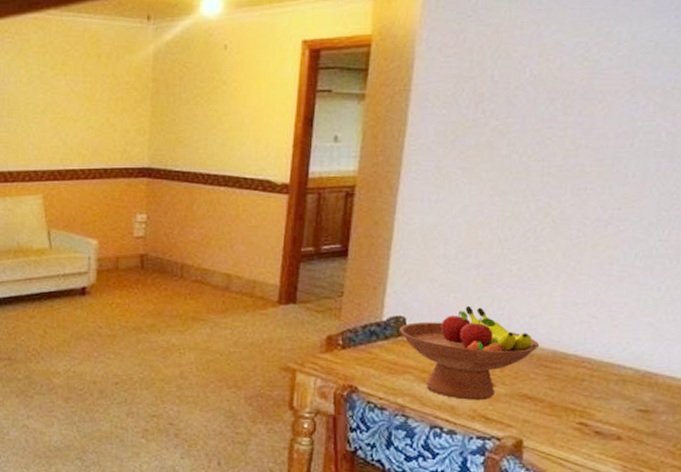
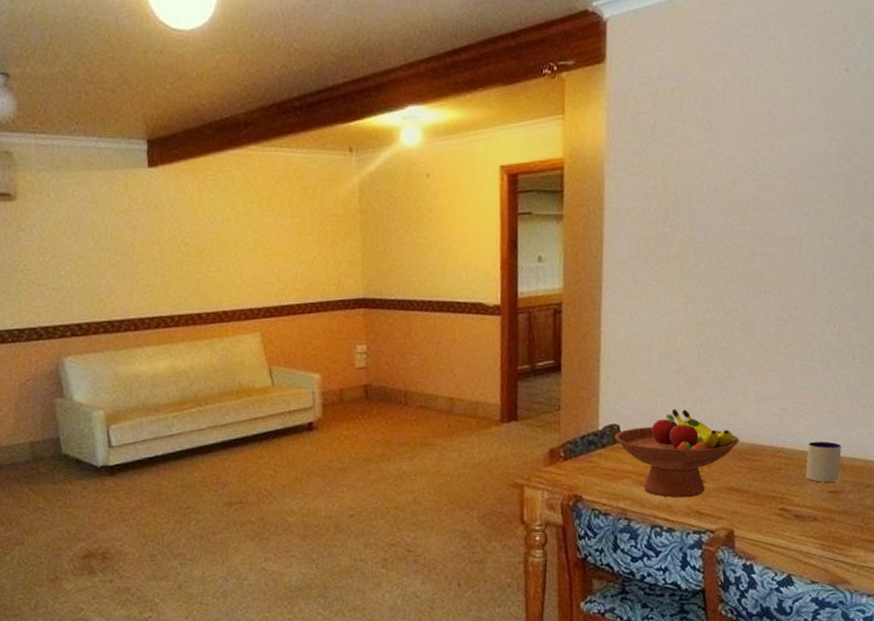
mug: none [612,354,659,400] -> present [805,441,842,482]

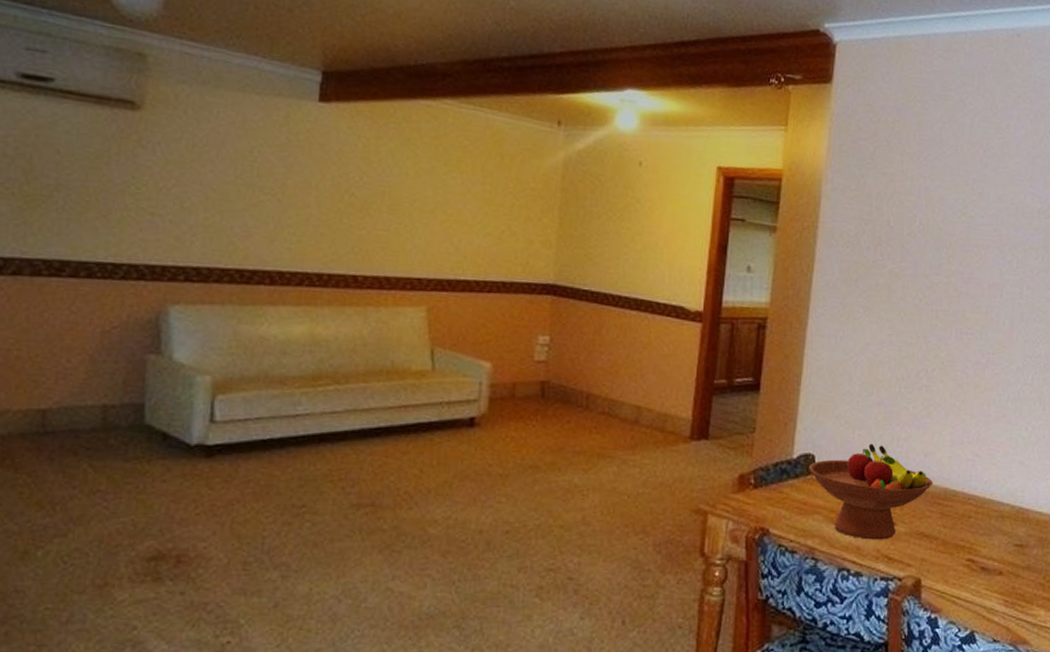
mug: present [805,441,842,482] -> none [994,491,1029,535]

